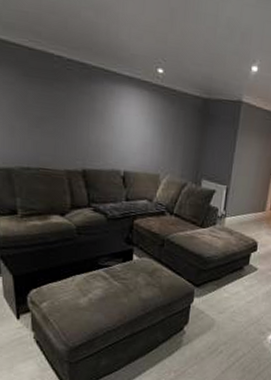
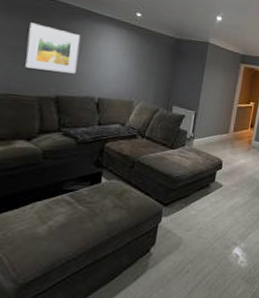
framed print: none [50,88,101,145] -> present [25,22,80,74]

